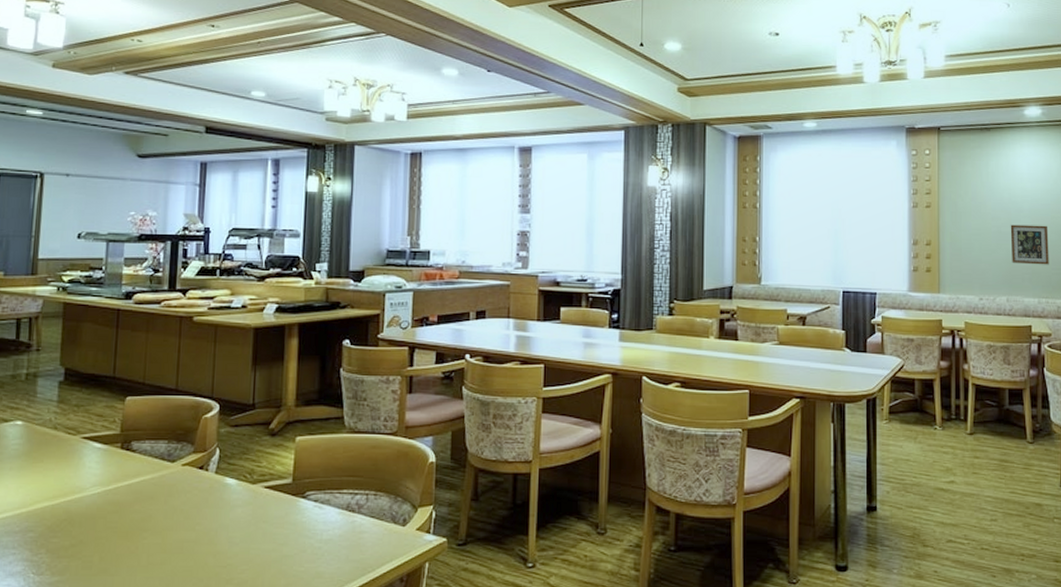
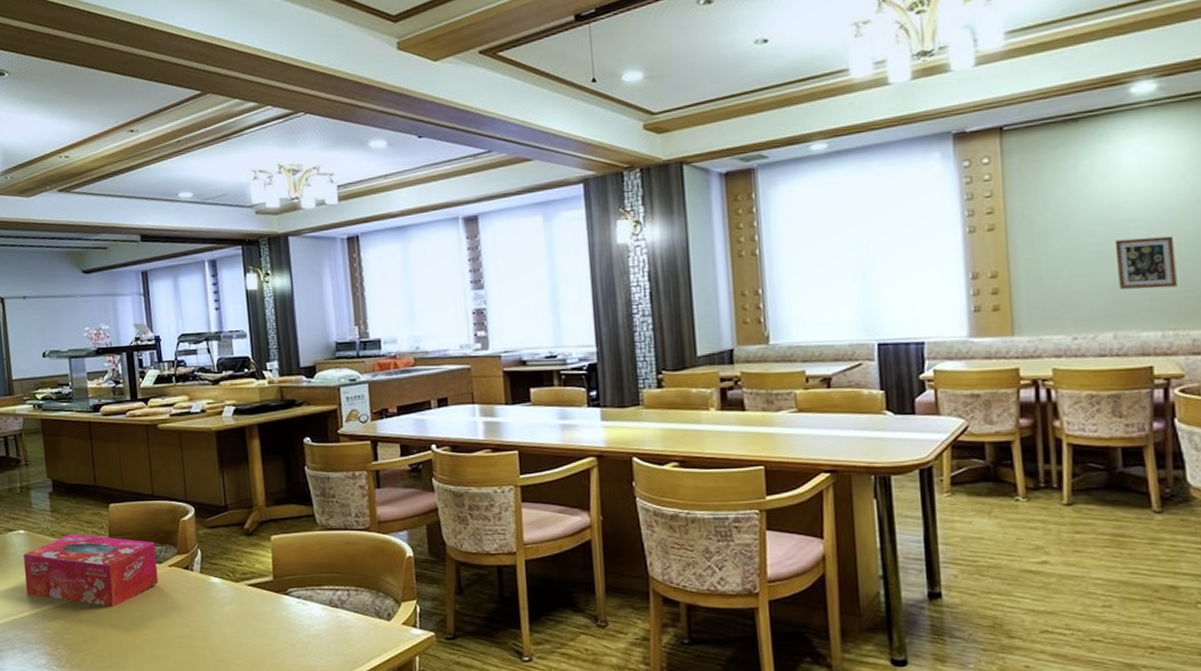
tissue box: none [12,427,171,508] -> present [23,534,159,607]

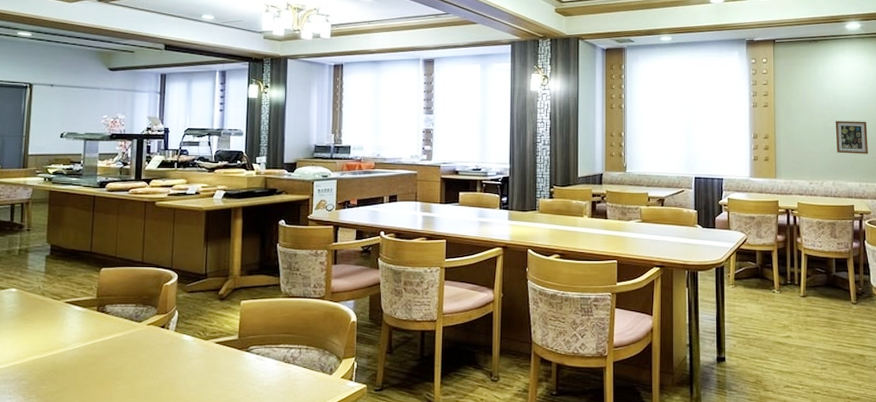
tissue box: present [23,534,159,607] -> none [8,294,138,360]

